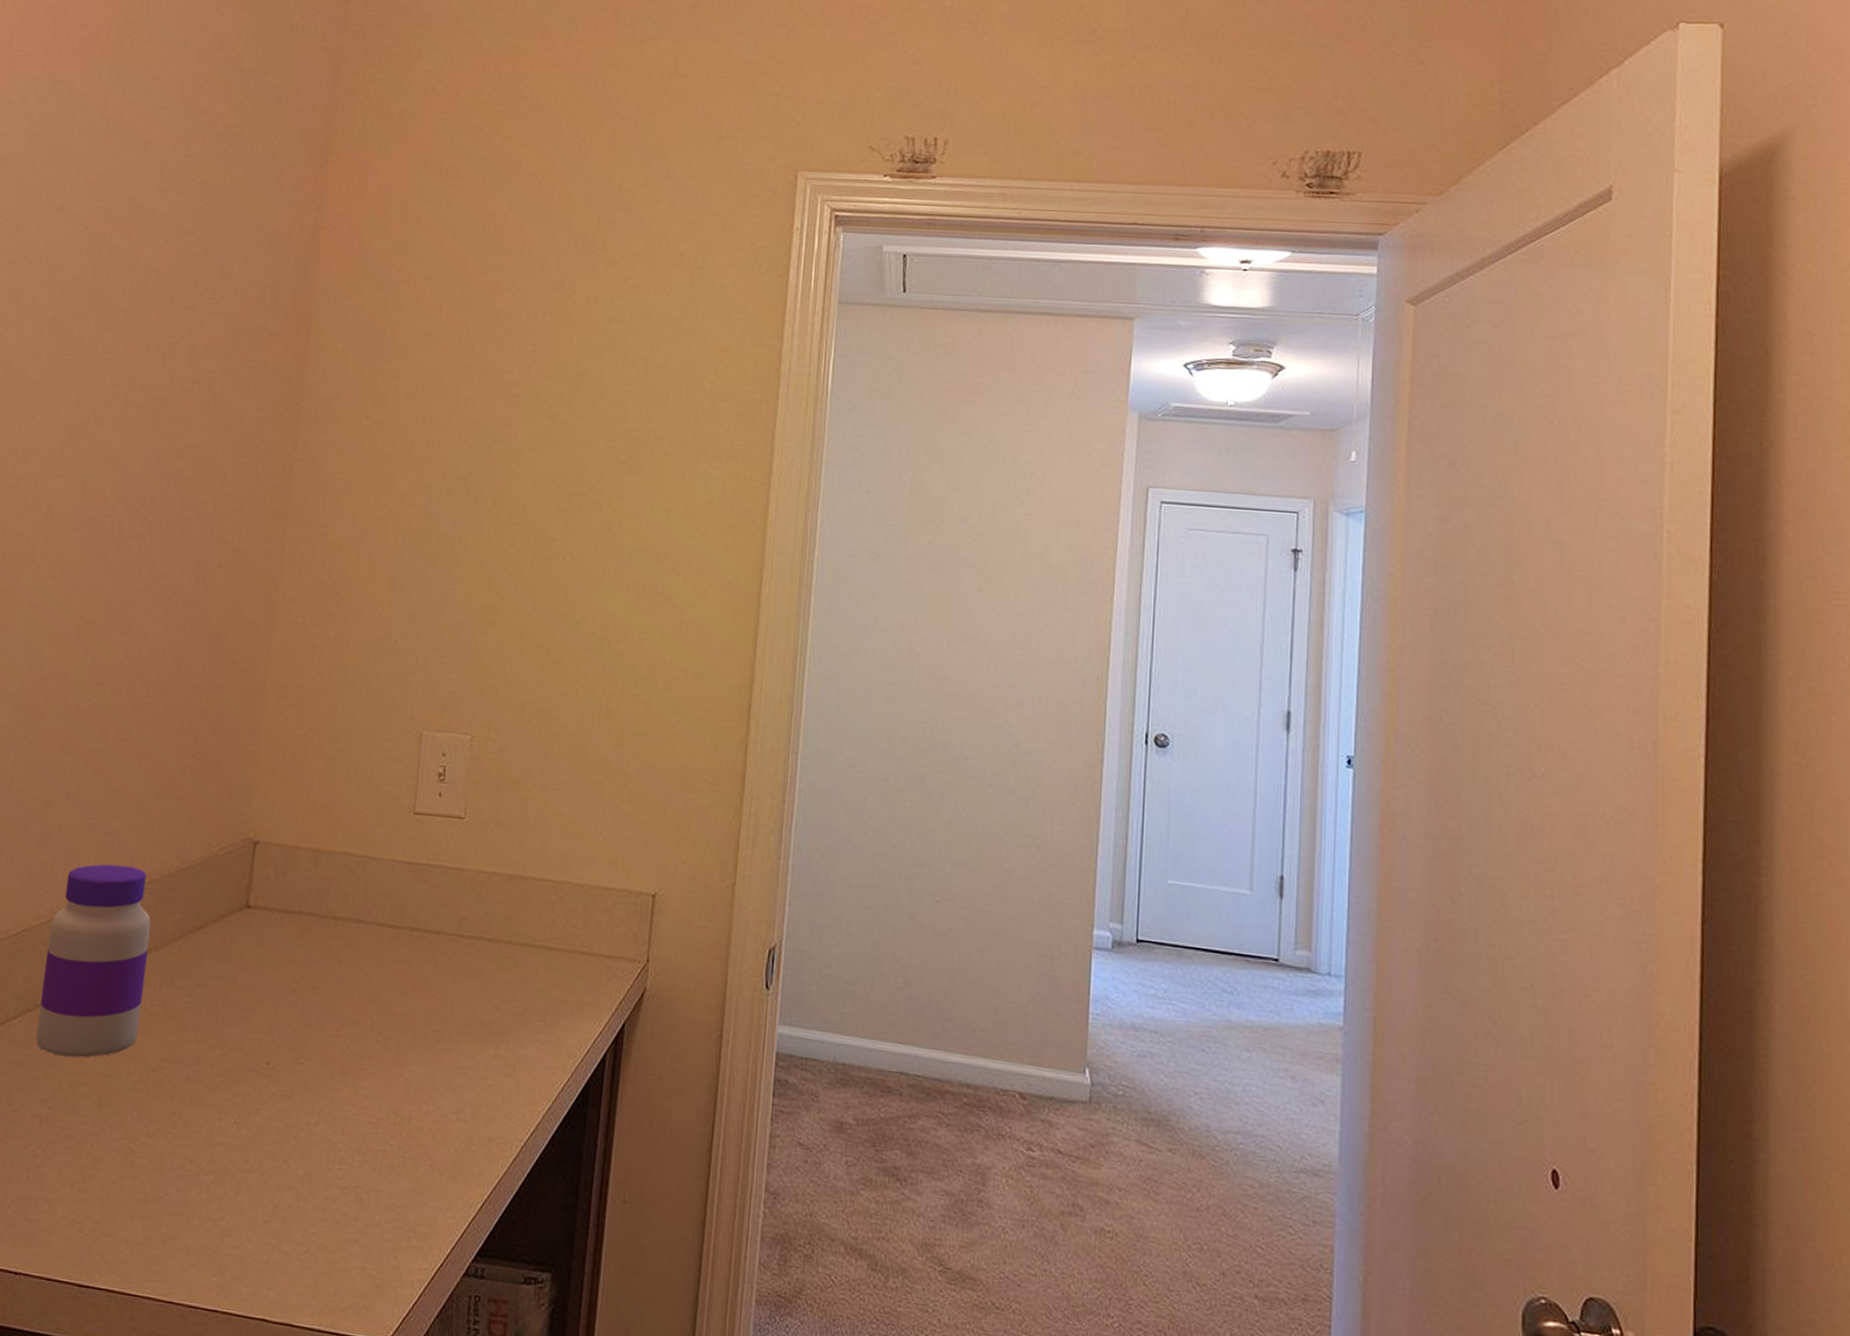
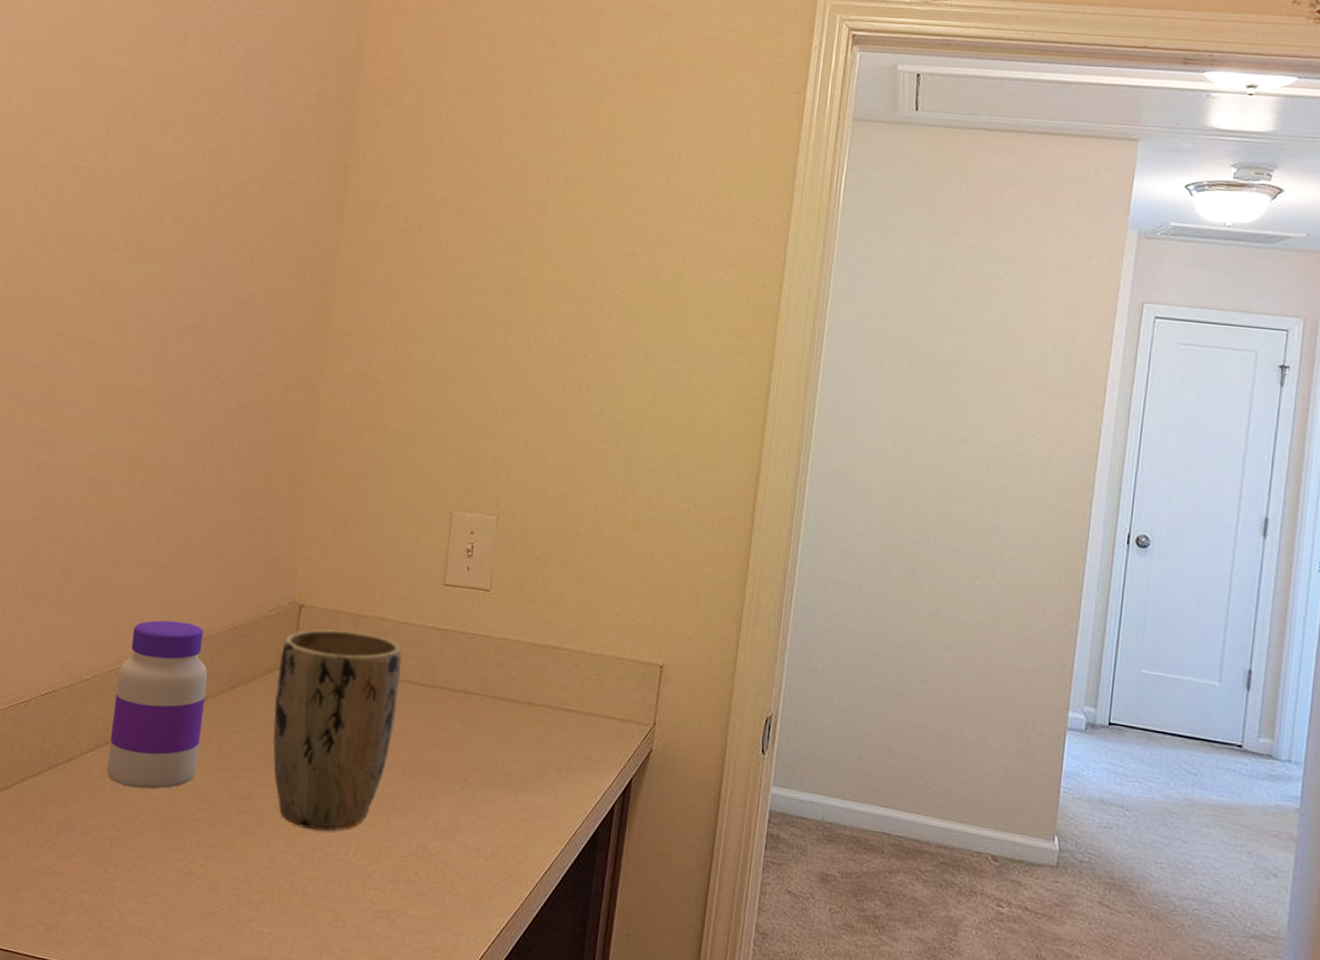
plant pot: none [224,867,368,1098] -> present [273,629,402,831]

